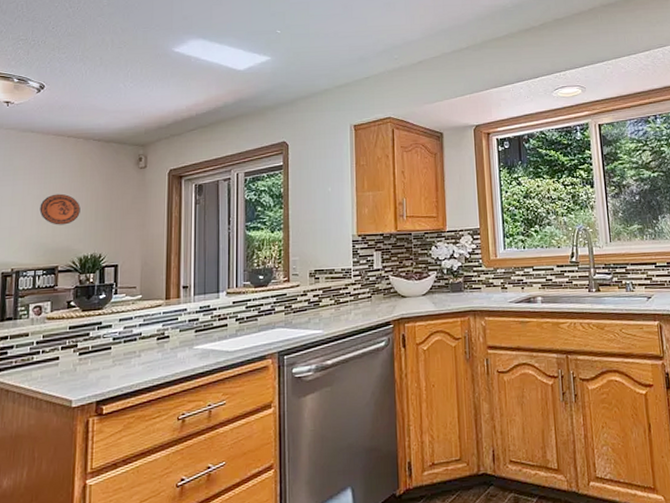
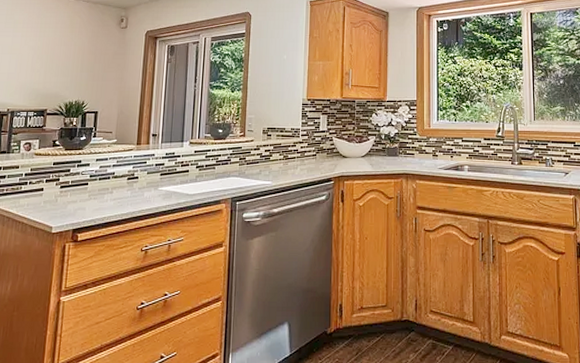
decorative plate: present [39,193,80,225] -> none [34,46,69,74]

